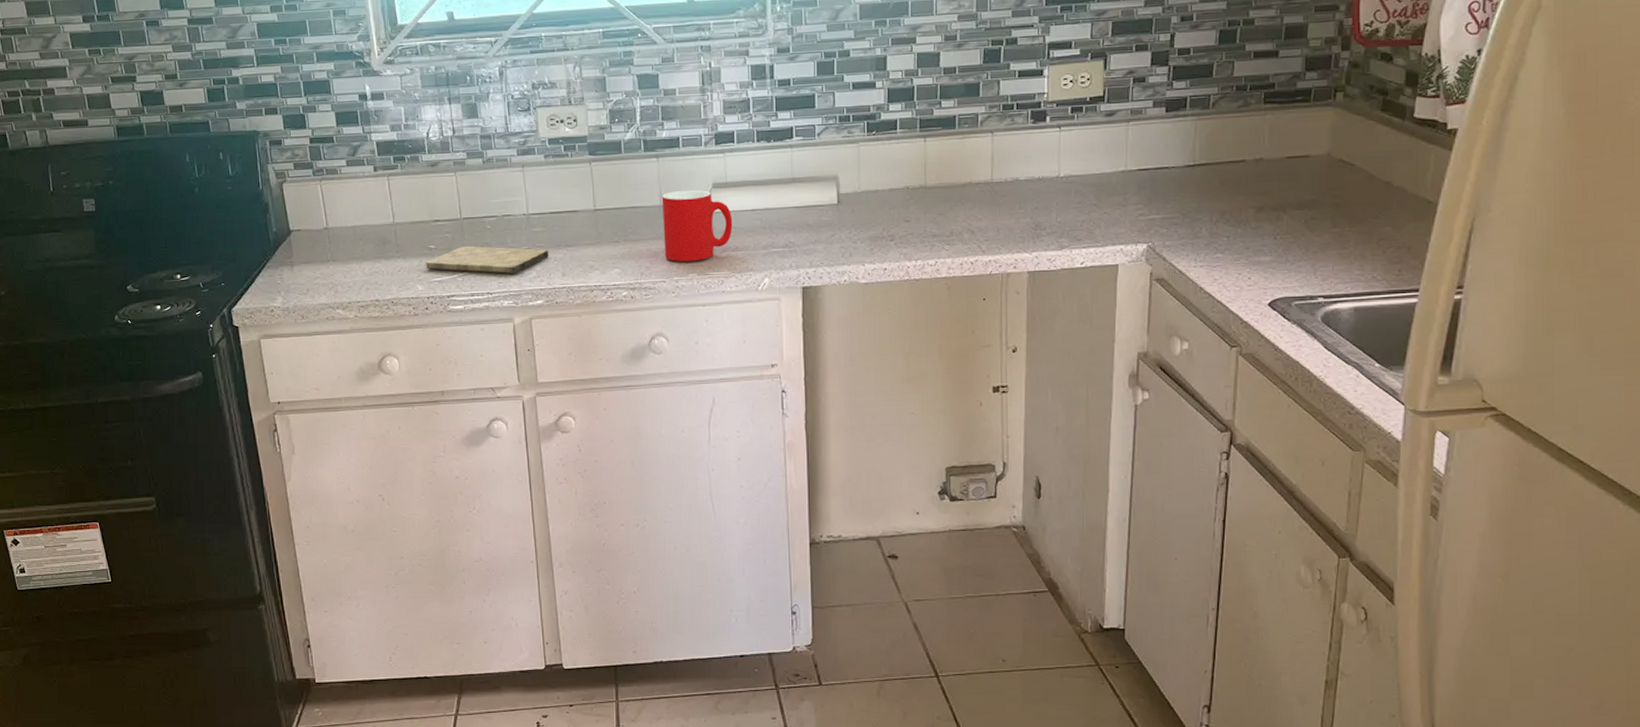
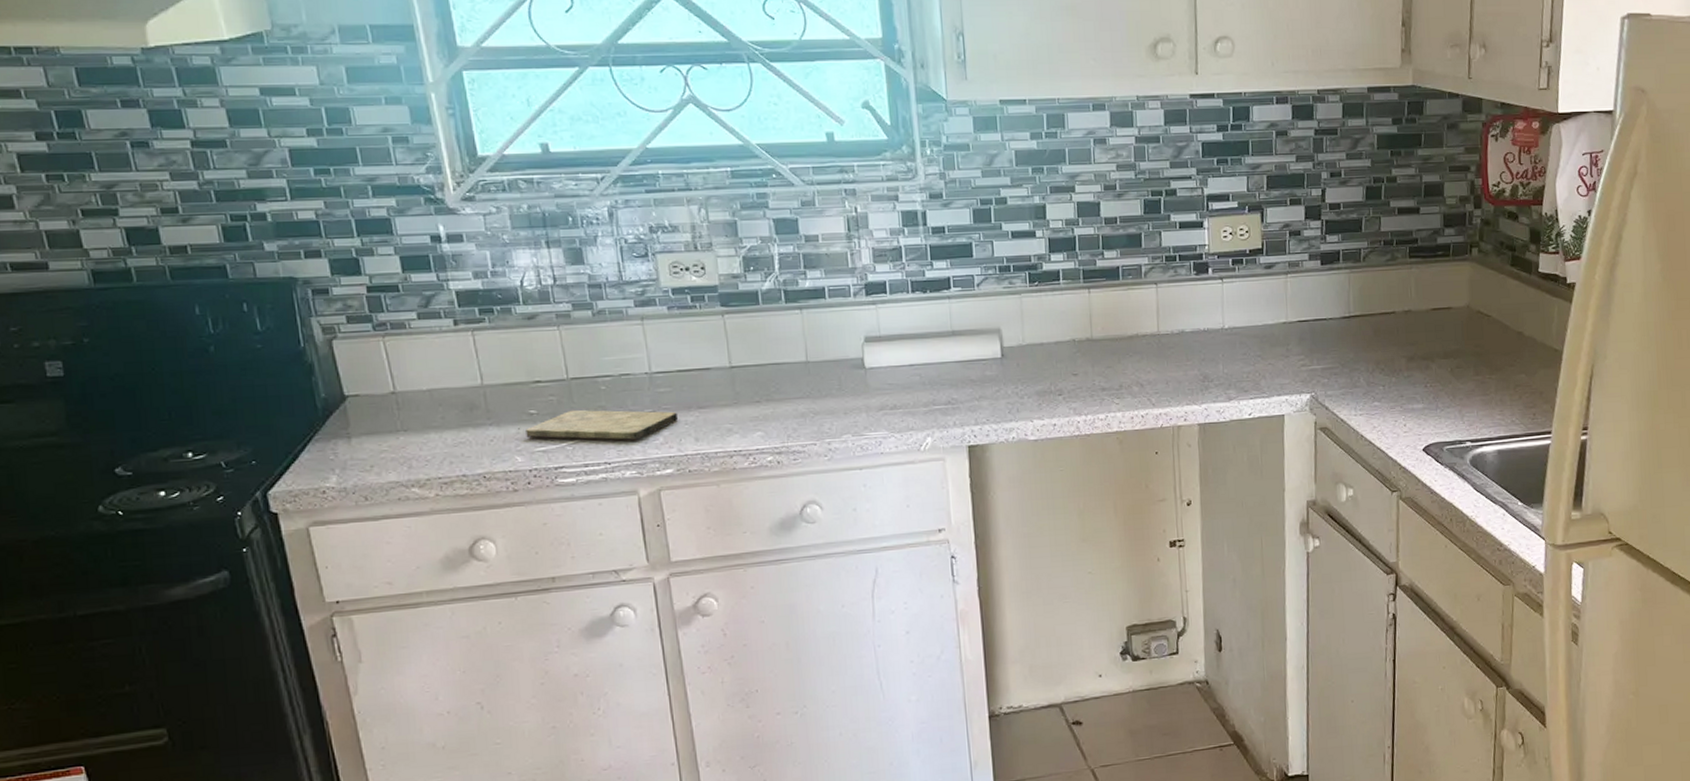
cup: present [661,189,733,261] -> none [807,344,889,422]

